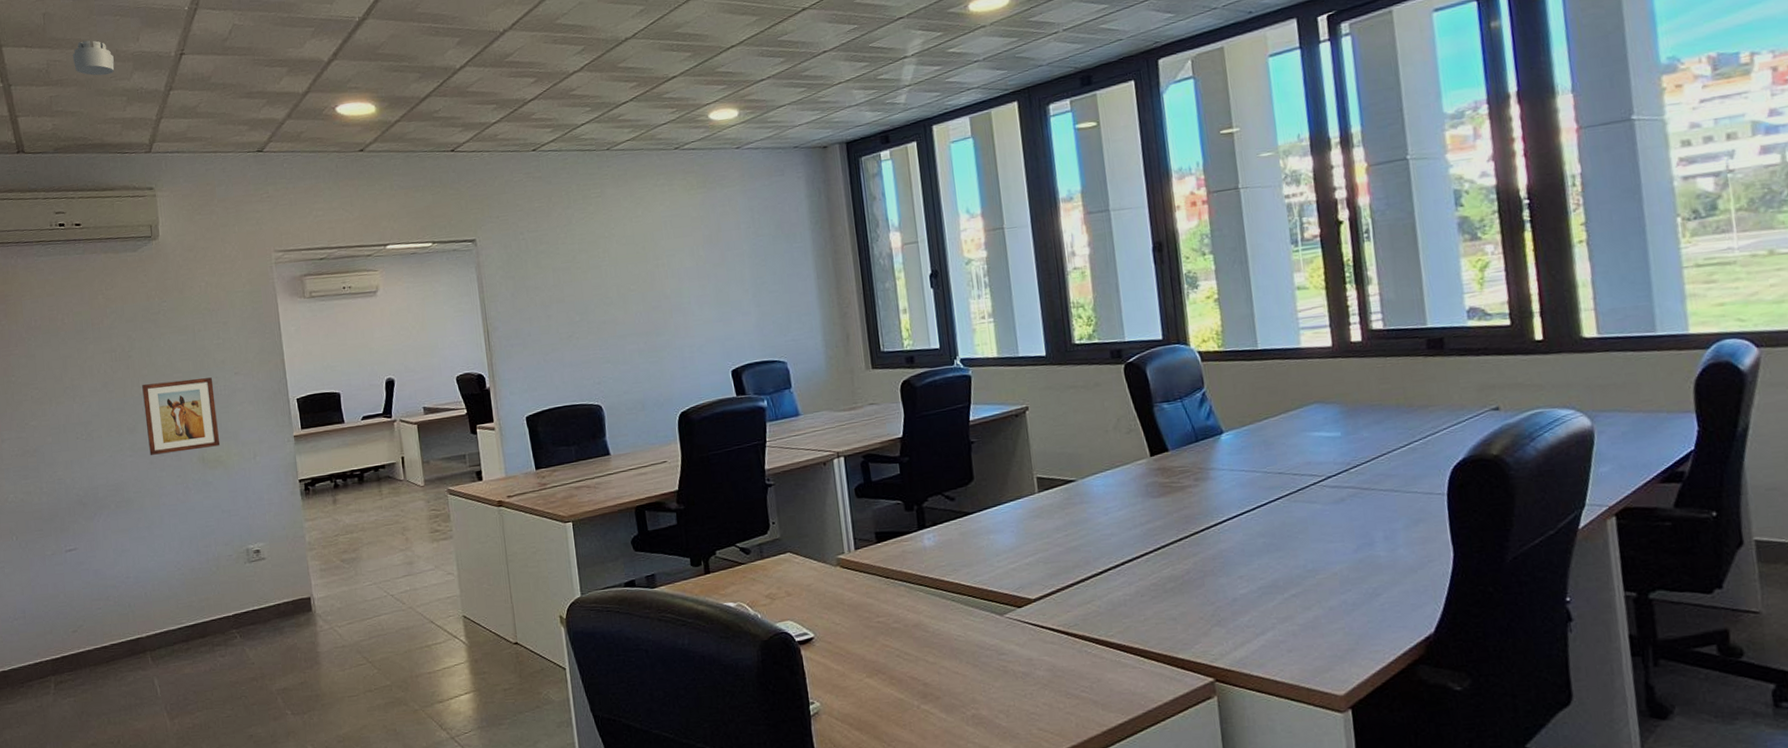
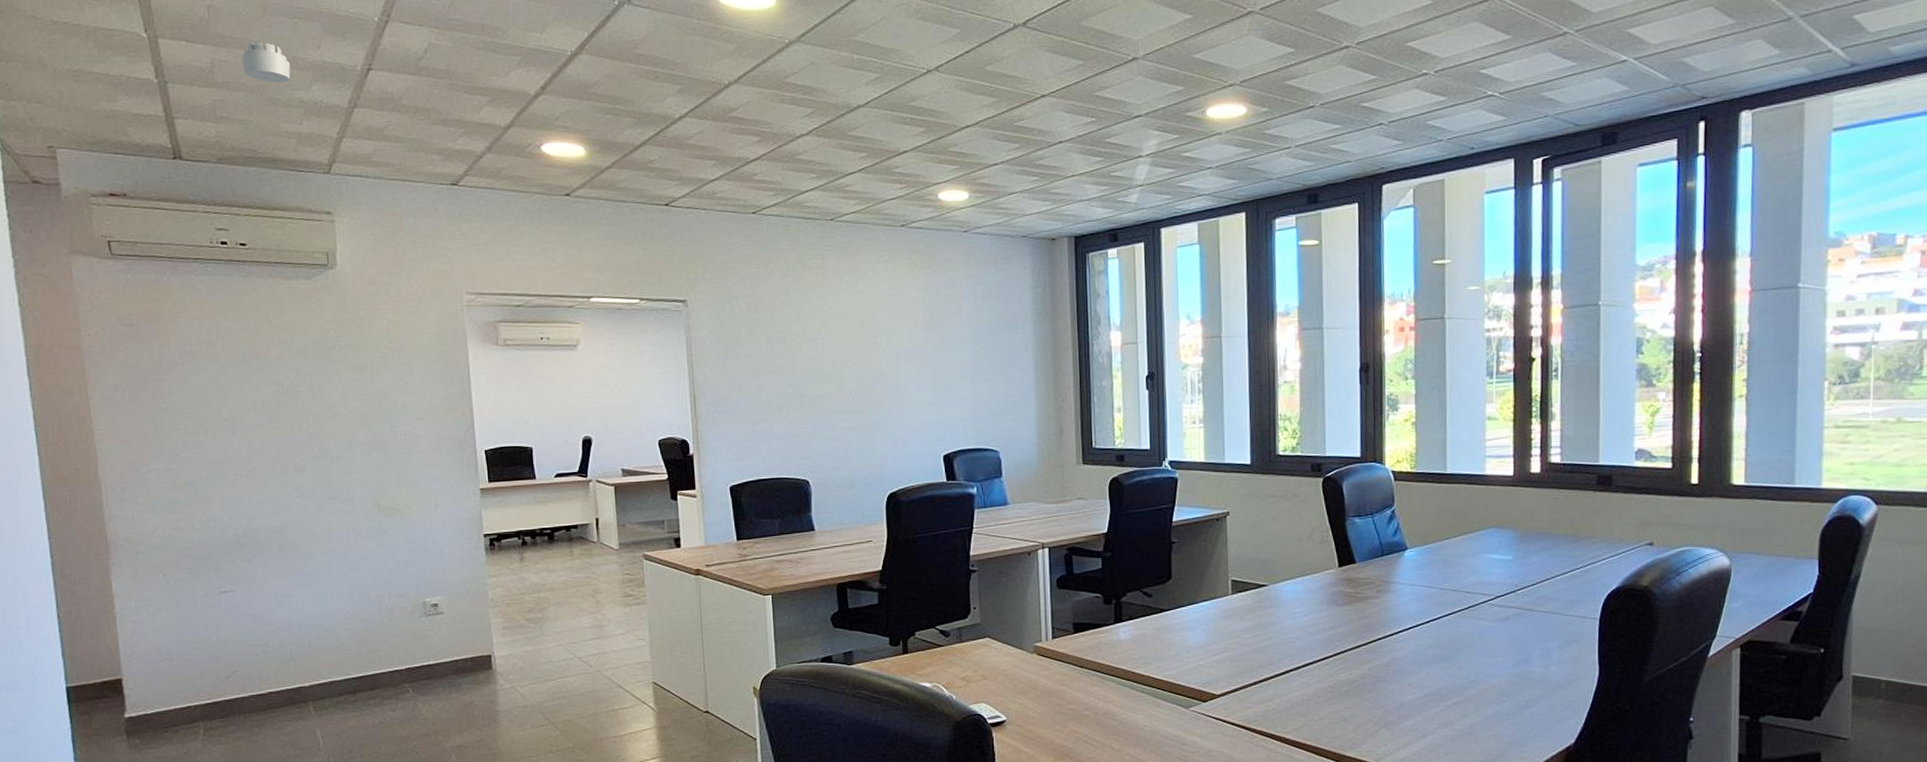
wall art: present [142,377,221,455] -> none [312,421,398,498]

